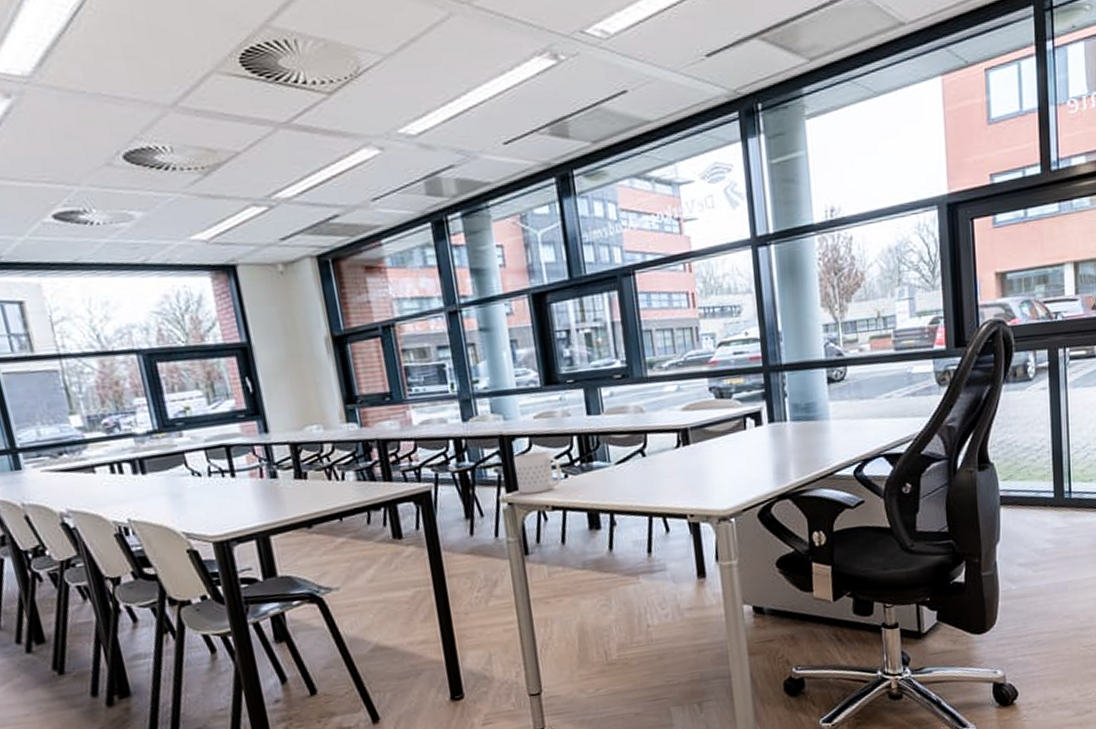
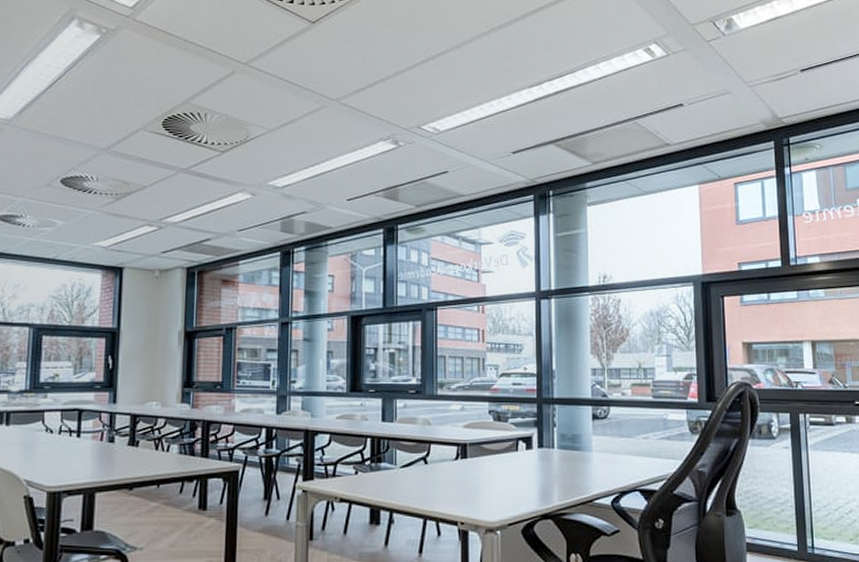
mug: present [512,451,563,495] -> none [313,448,353,485]

